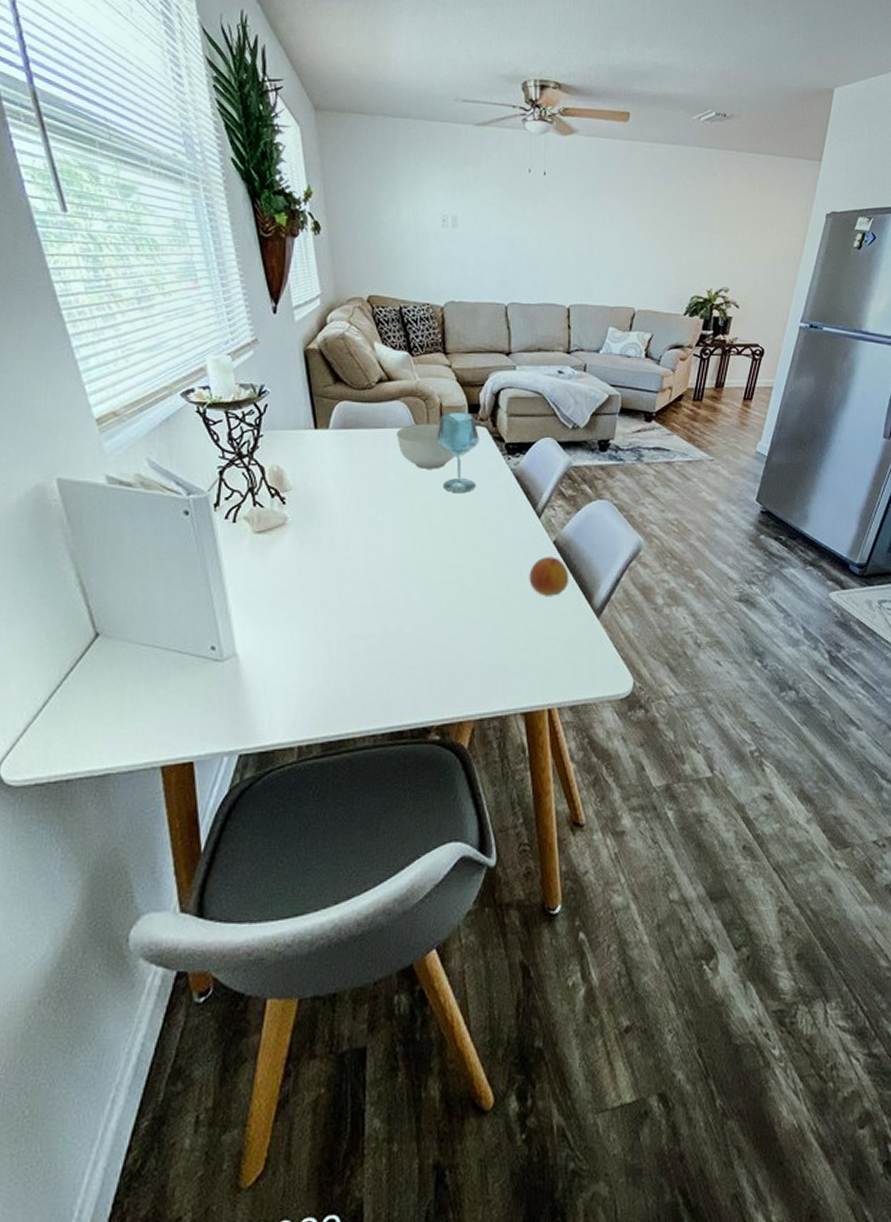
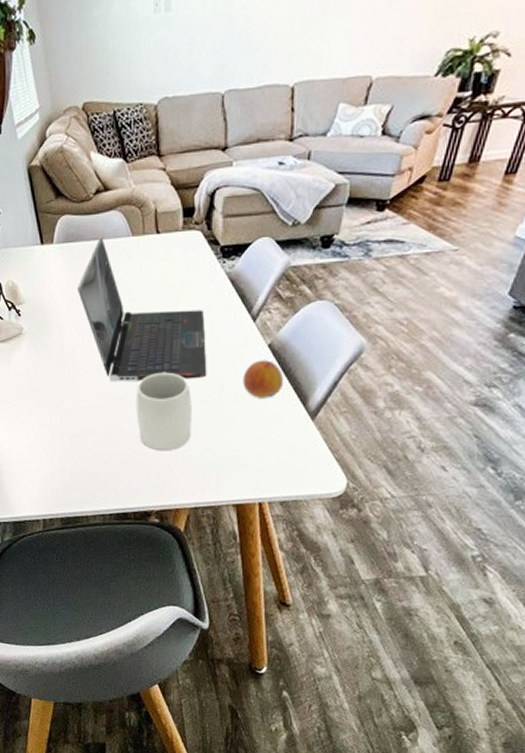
laptop computer: none [353,425,493,579] -> present [76,237,207,382]
bowl: present [396,422,455,469] -> none [114,230,170,277]
mug: none [416,568,477,656] -> present [136,372,192,451]
wine glass: present [436,411,479,492] -> none [152,216,194,299]

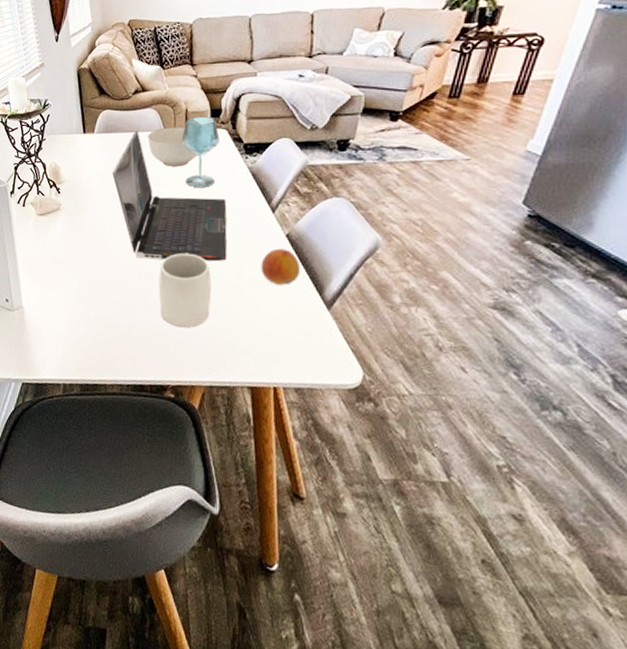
bowl: none [114,230,170,277] -> present [148,126,197,167]
wine glass: none [152,216,194,299] -> present [181,116,220,187]

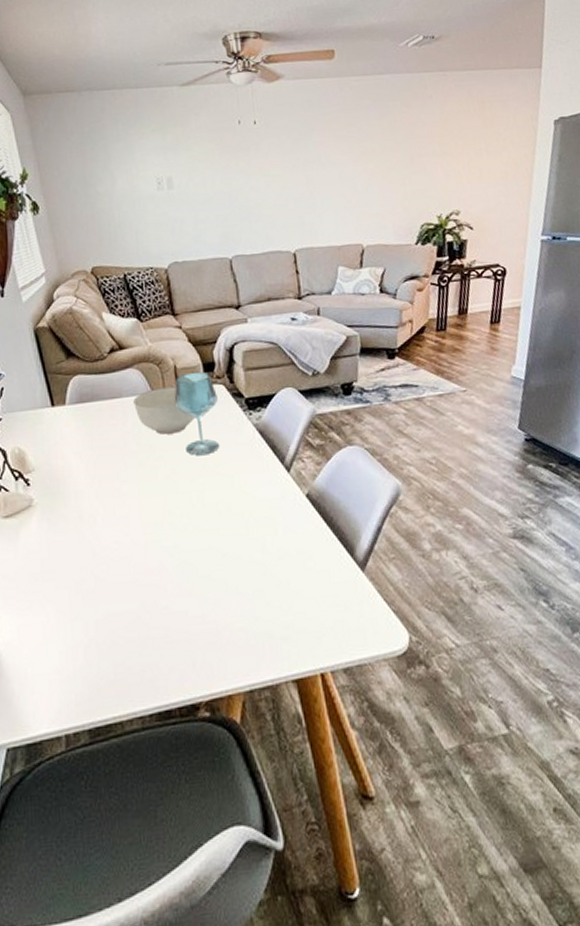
laptop computer: present [111,130,227,262] -> none [94,395,246,552]
mug: present [158,253,212,328] -> none [169,534,237,627]
fruit: present [261,248,301,285] -> none [284,511,328,553]

